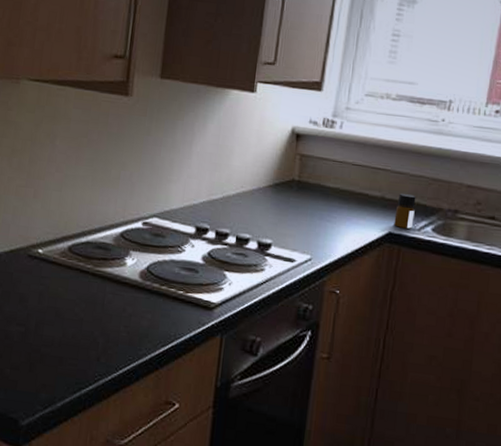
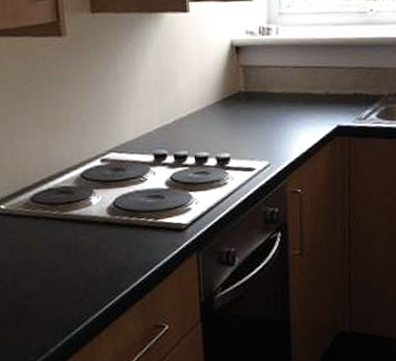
bottle: present [394,193,416,229] -> none [340,87,359,120]

